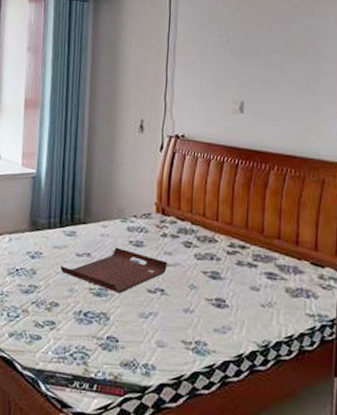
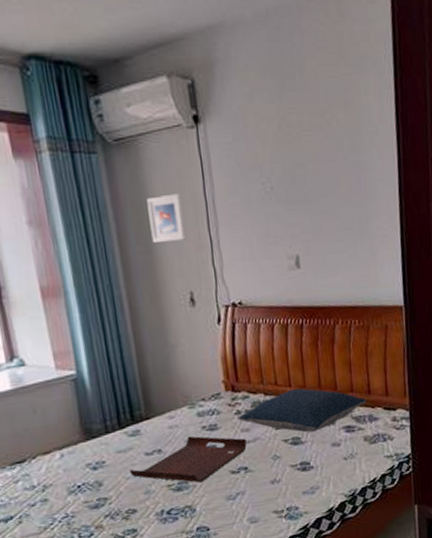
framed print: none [118,37,149,76] -> present [147,193,187,244]
pillow: none [163,223,293,271] -> present [237,388,367,433]

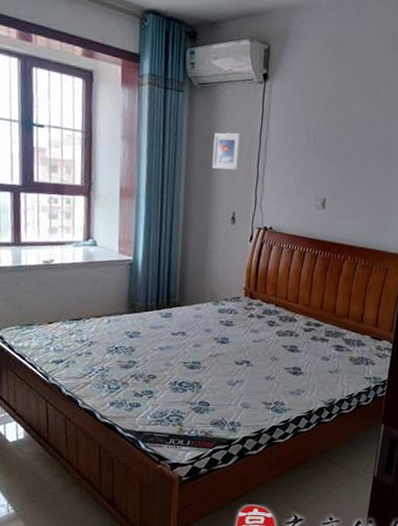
serving tray: present [129,436,248,483] -> none [157,326,254,366]
pillow: present [237,388,367,433] -> none [250,305,358,344]

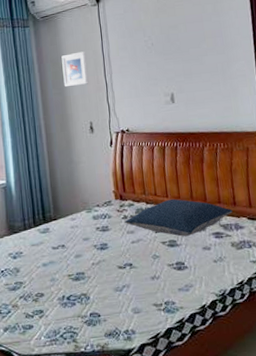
pillow: none [250,305,358,344] -> present [124,198,233,237]

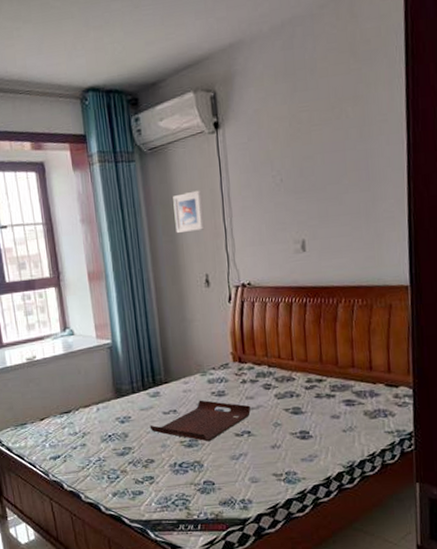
serving tray: none [40,235,132,275] -> present [150,400,251,442]
pillow: present [124,198,233,237] -> none [243,362,368,404]

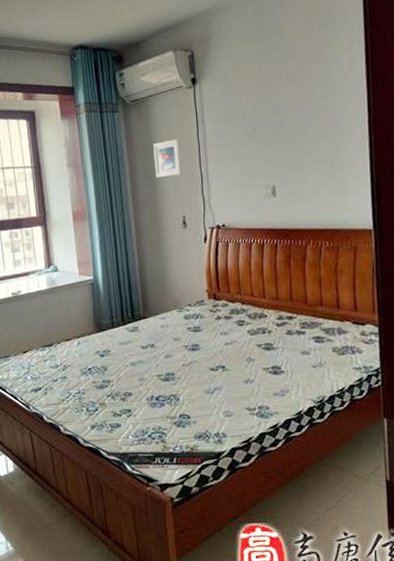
serving tray: present [150,400,251,442] -> none [128,335,226,376]

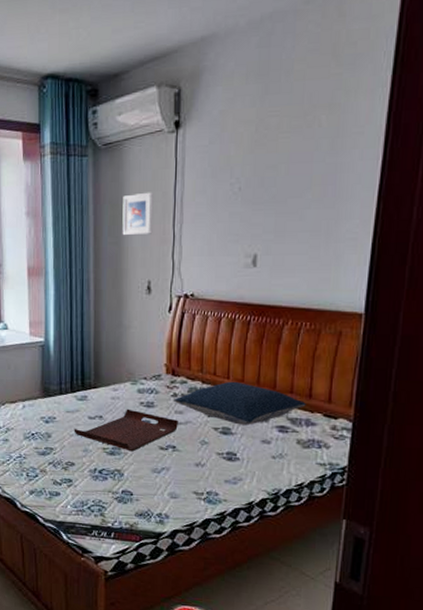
serving tray: none [128,335,226,376] -> present [74,409,180,452]
pillow: none [218,299,336,340] -> present [173,381,306,425]

